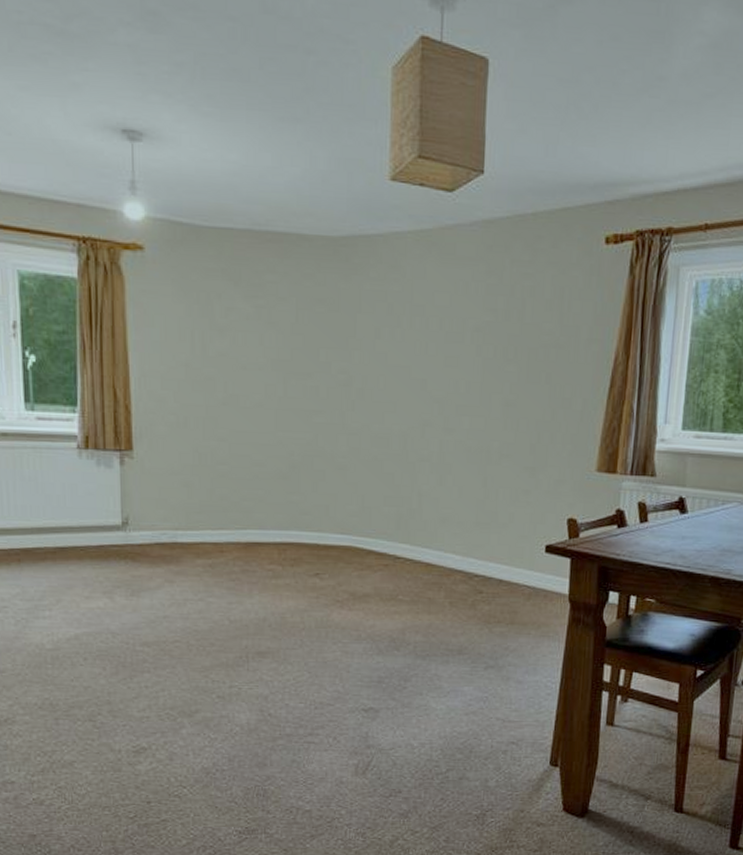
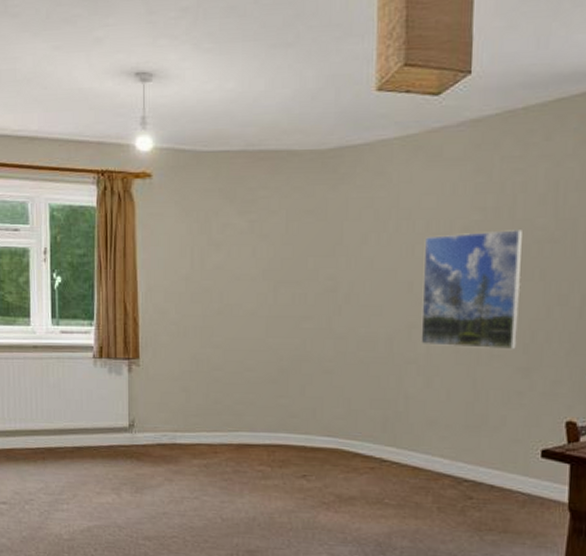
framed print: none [434,332,530,450] -> present [421,228,522,350]

